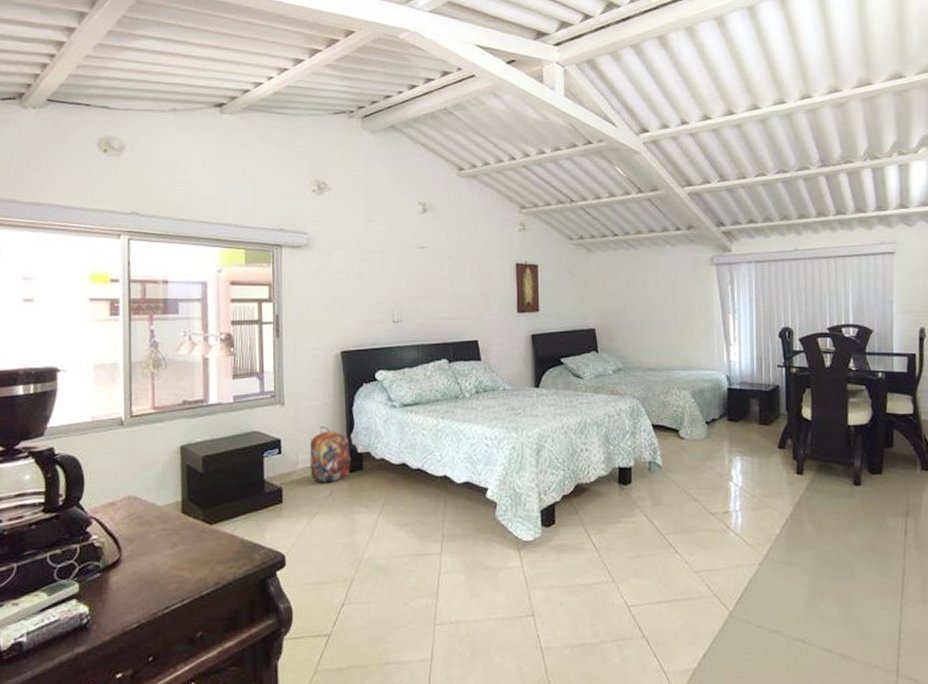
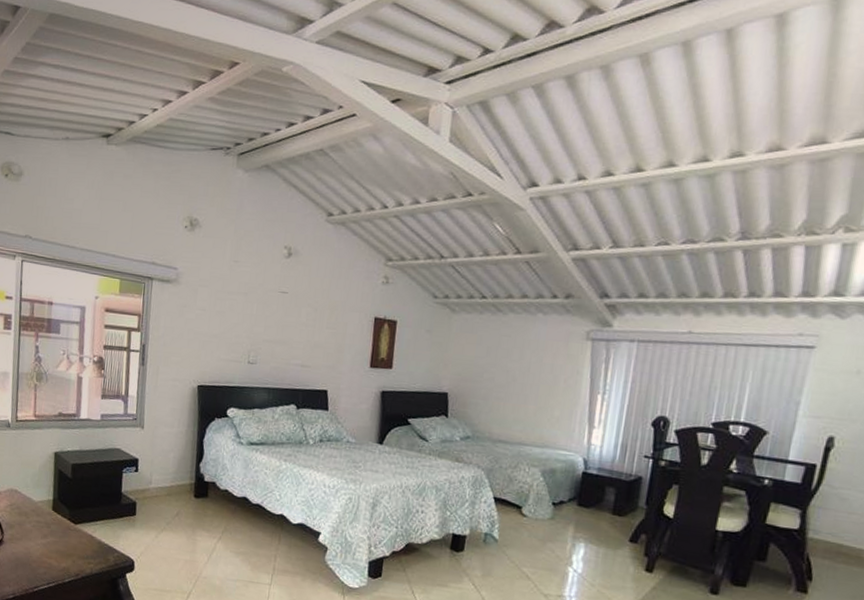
backpack: present [310,426,351,483] -> none [161,452,198,504]

